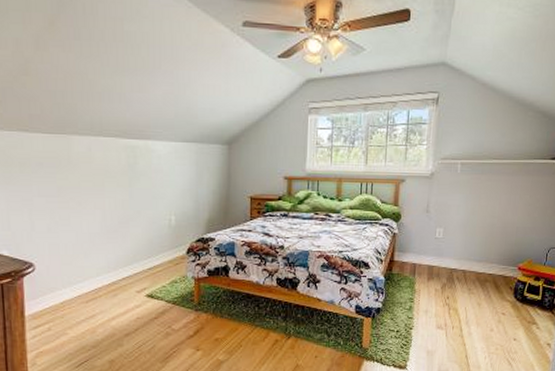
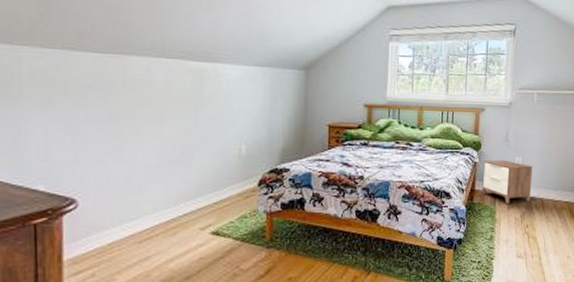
nightstand: none [401,231,455,275] -> present [482,159,533,204]

